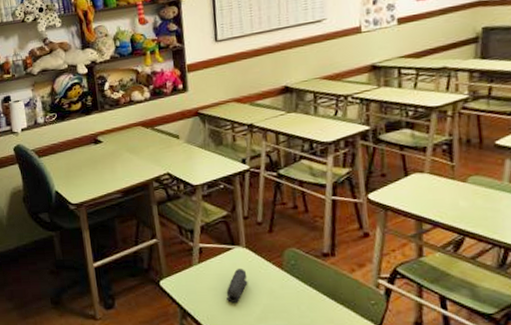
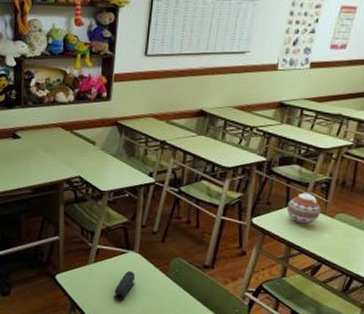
decorative ball: none [405,158,449,194] -> present [286,193,321,224]

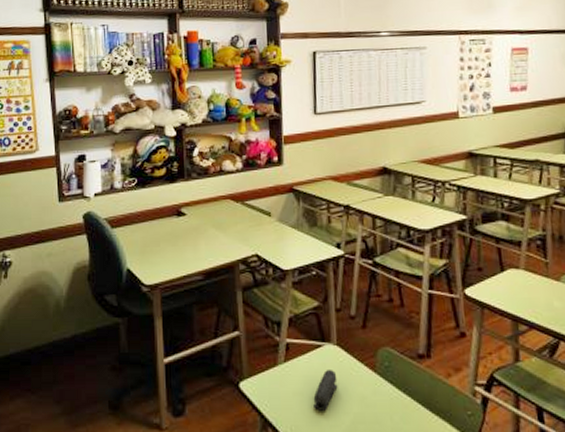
decorative ball: present [286,193,321,224] -> none [501,253,543,291]

